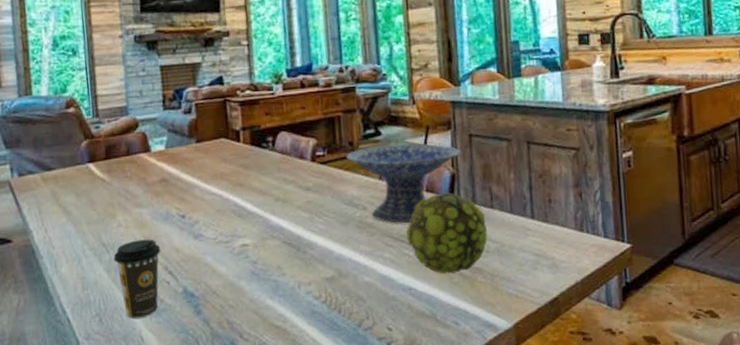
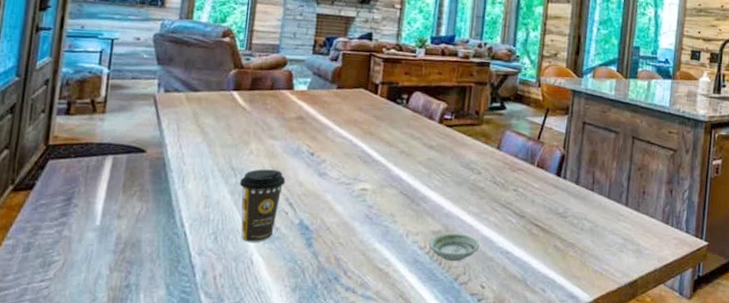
saucer: none [323,275,379,308] -> present [428,233,480,262]
decorative bowl: present [346,143,460,223] -> none [471,118,573,192]
decorative ball: present [406,192,488,274] -> none [512,170,585,245]

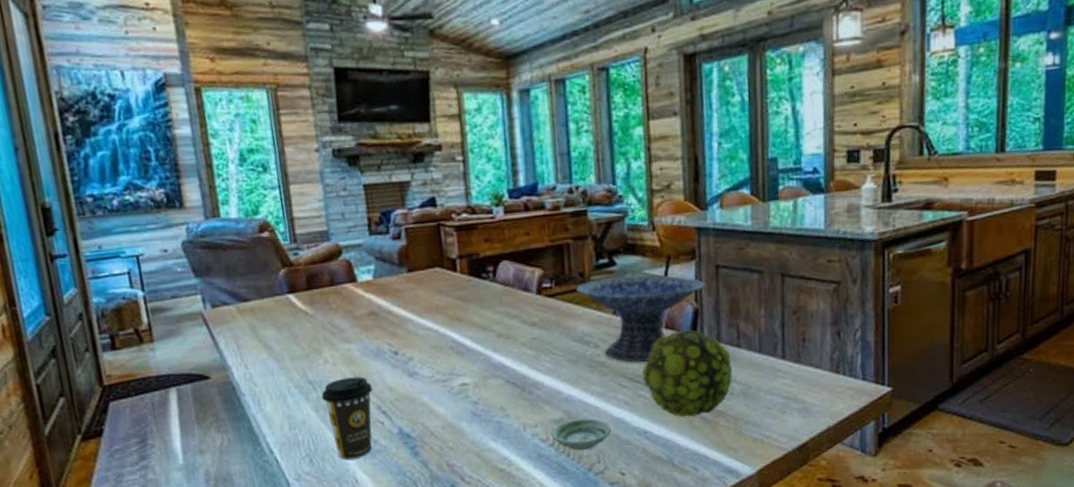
decorative bowl: none [471,118,573,192] -> present [576,274,705,363]
decorative ball: none [512,170,585,245] -> present [642,329,732,417]

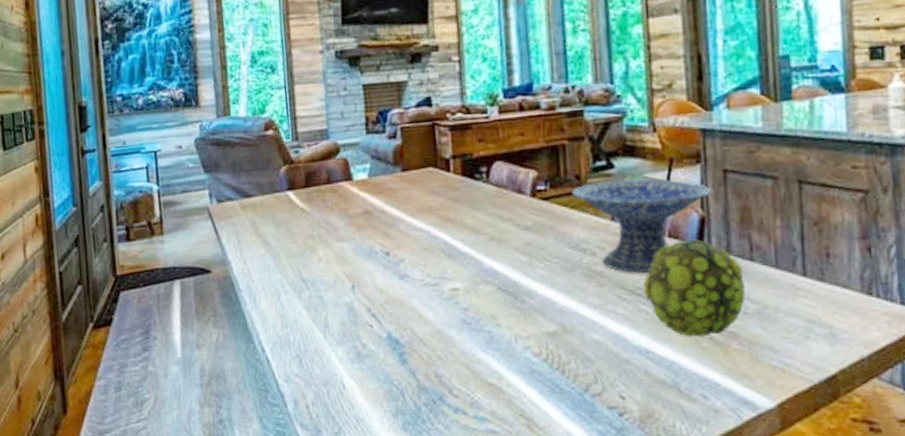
coffee cup: present [321,376,373,461] -> none [313,277,364,364]
saucer: present [551,418,612,451] -> none [544,332,610,369]

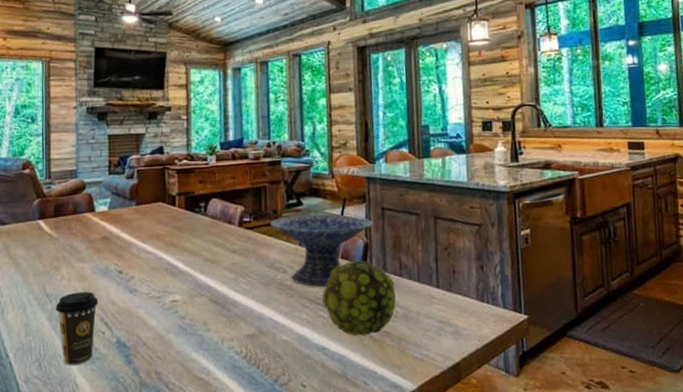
coffee cup: none [313,277,364,364] -> present [55,291,99,366]

